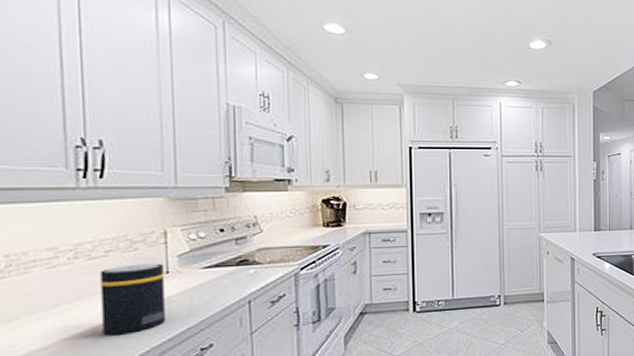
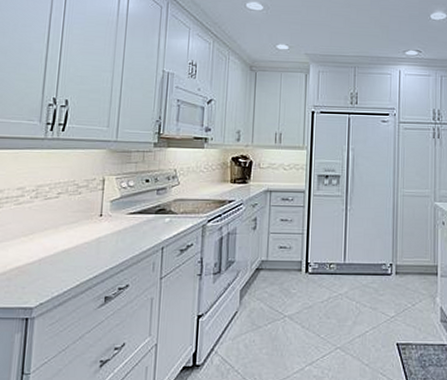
cylinder: present [100,263,165,336] -> none [46,206,100,268]

